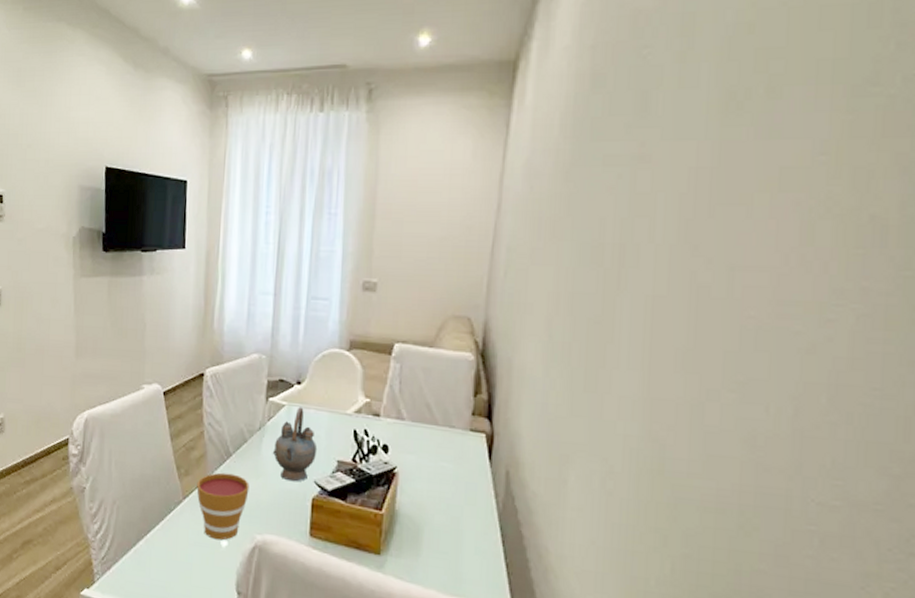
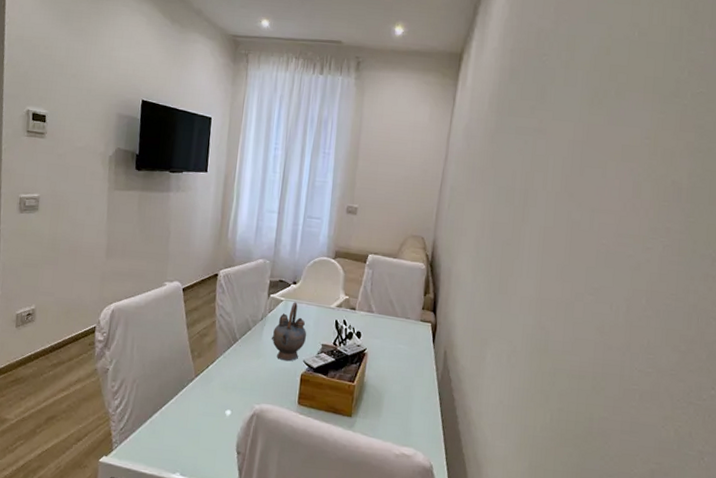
cup: present [196,472,250,541] -> none [207,354,251,410]

